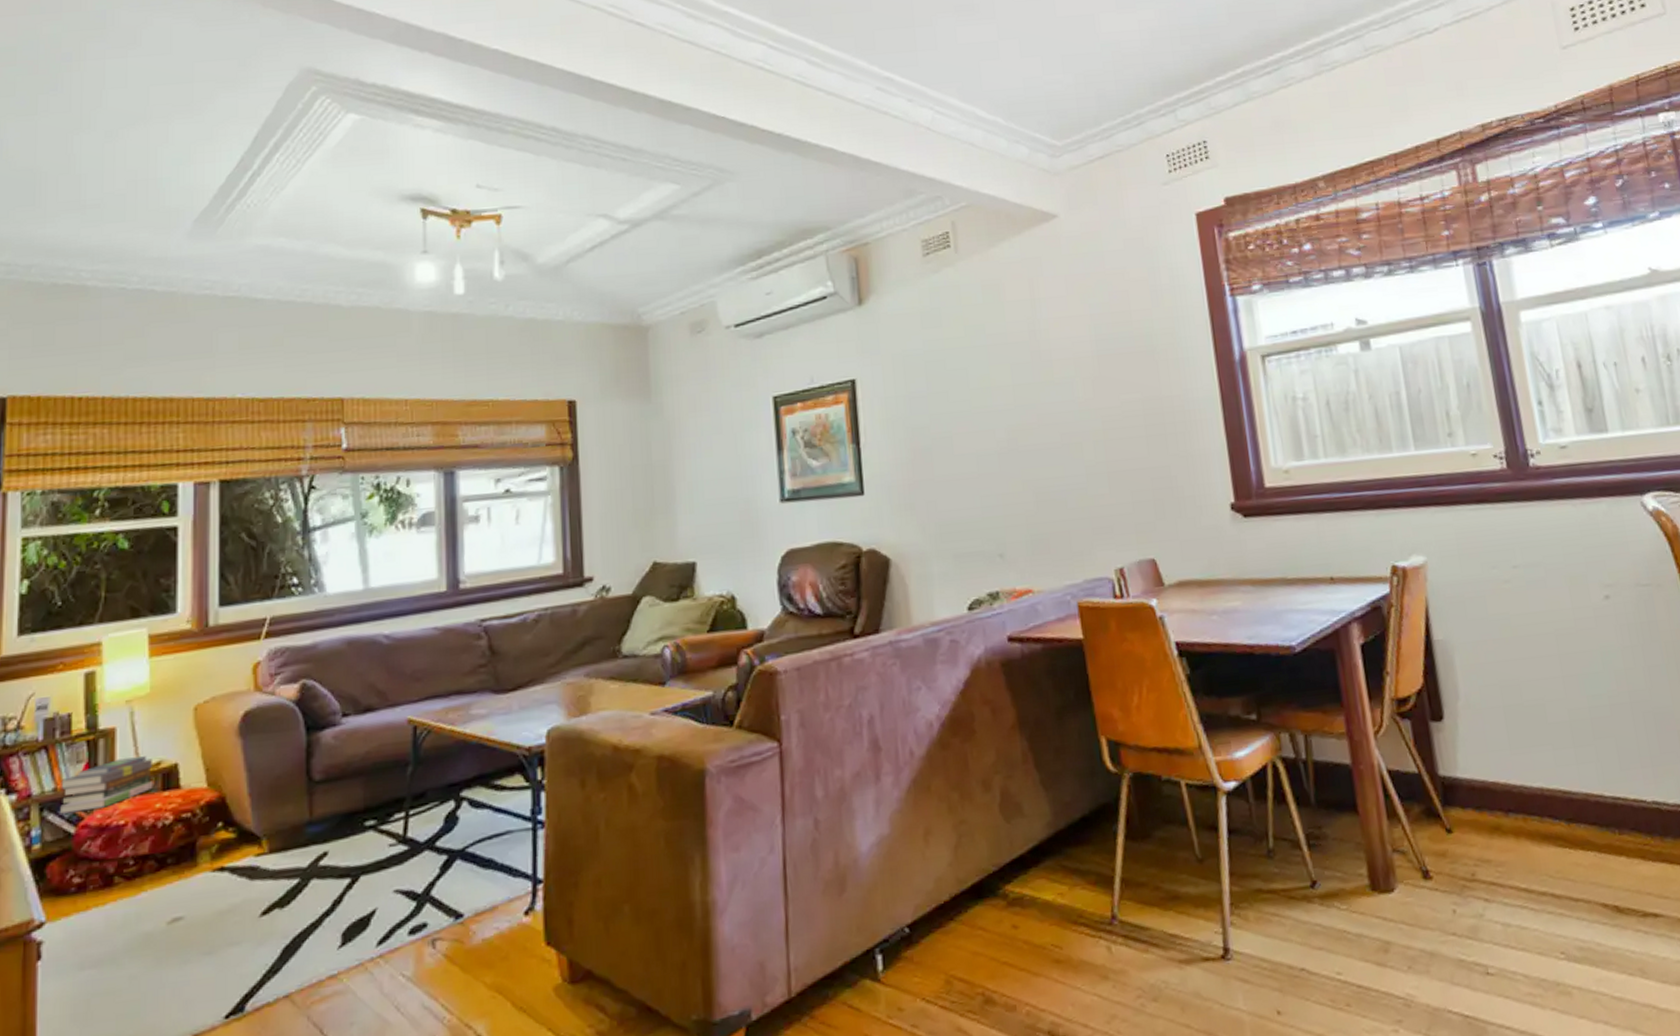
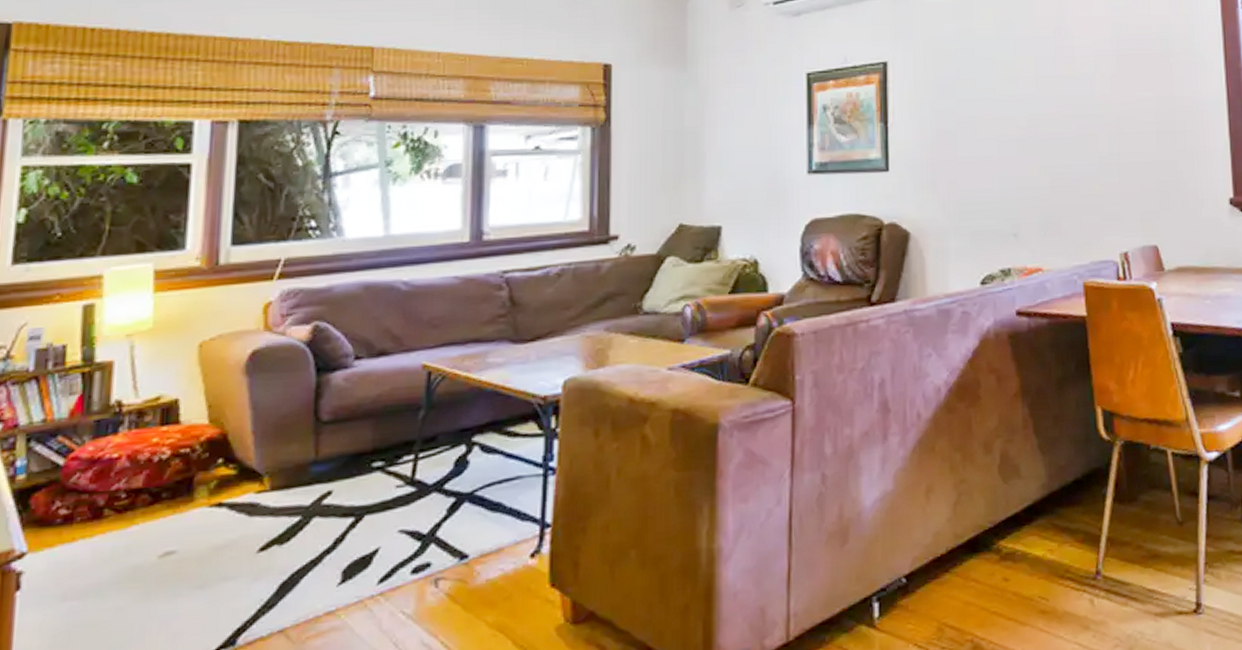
books: present [60,756,153,814] -> none [49,390,151,445]

